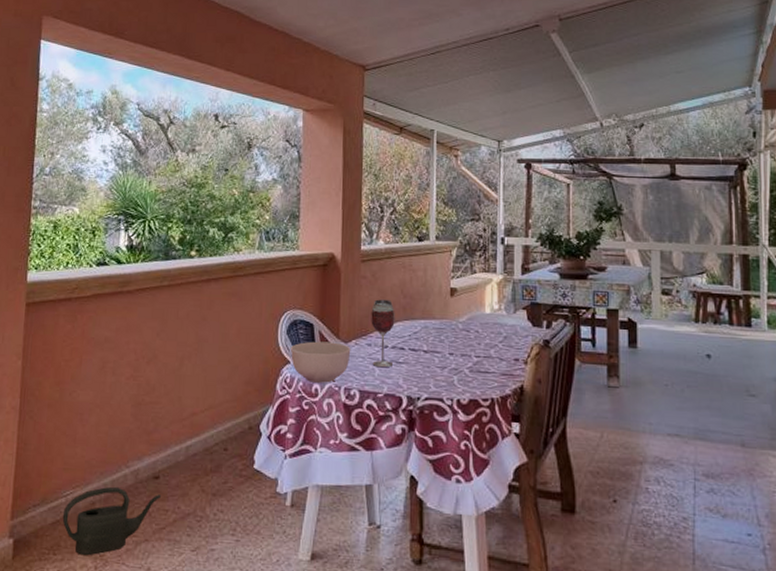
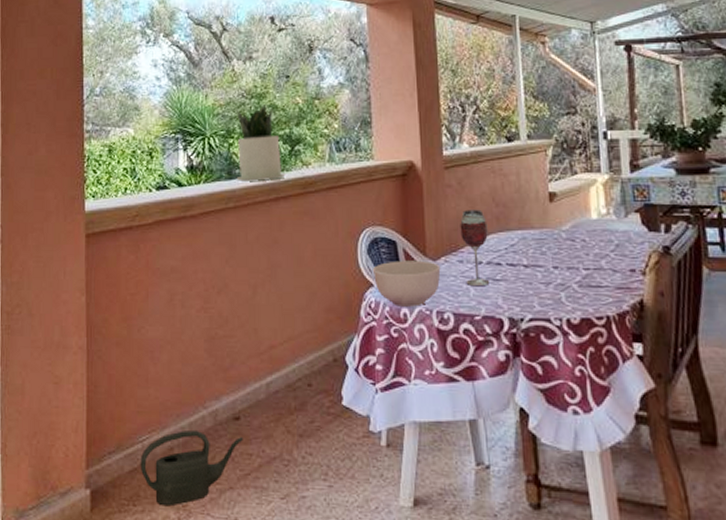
planter: none [172,194,218,264] -> present [235,105,286,183]

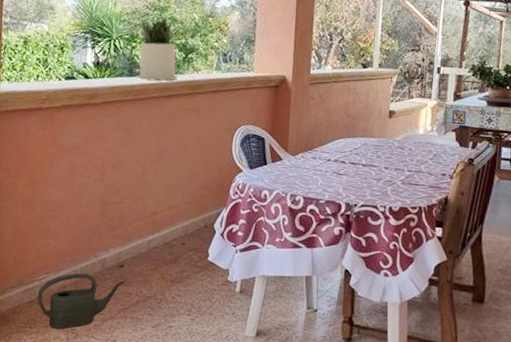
bowl: present [372,260,441,308] -> none [243,153,298,191]
wineglass: present [460,209,490,287] -> none [316,118,339,178]

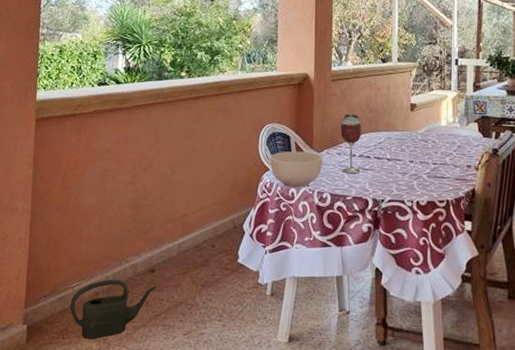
planter: present [136,17,179,81] -> none [164,22,206,84]
bowl: none [243,153,298,191] -> present [269,151,323,189]
wineglass: none [316,118,339,178] -> present [340,114,362,174]

